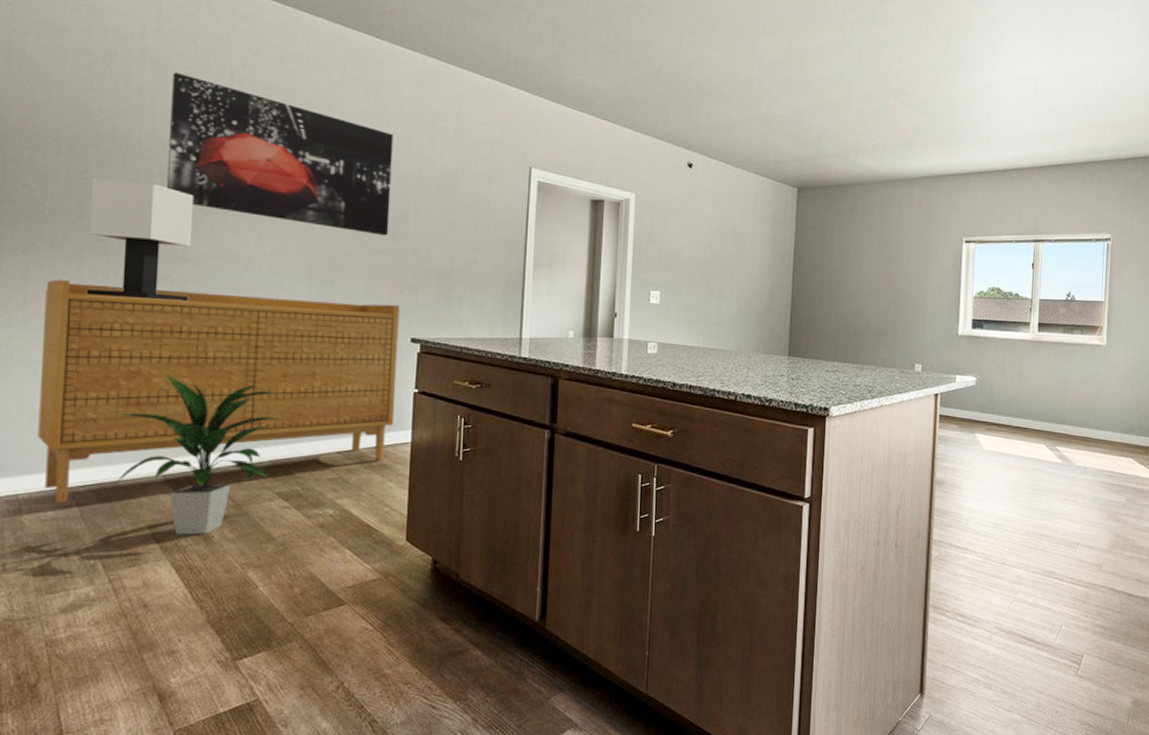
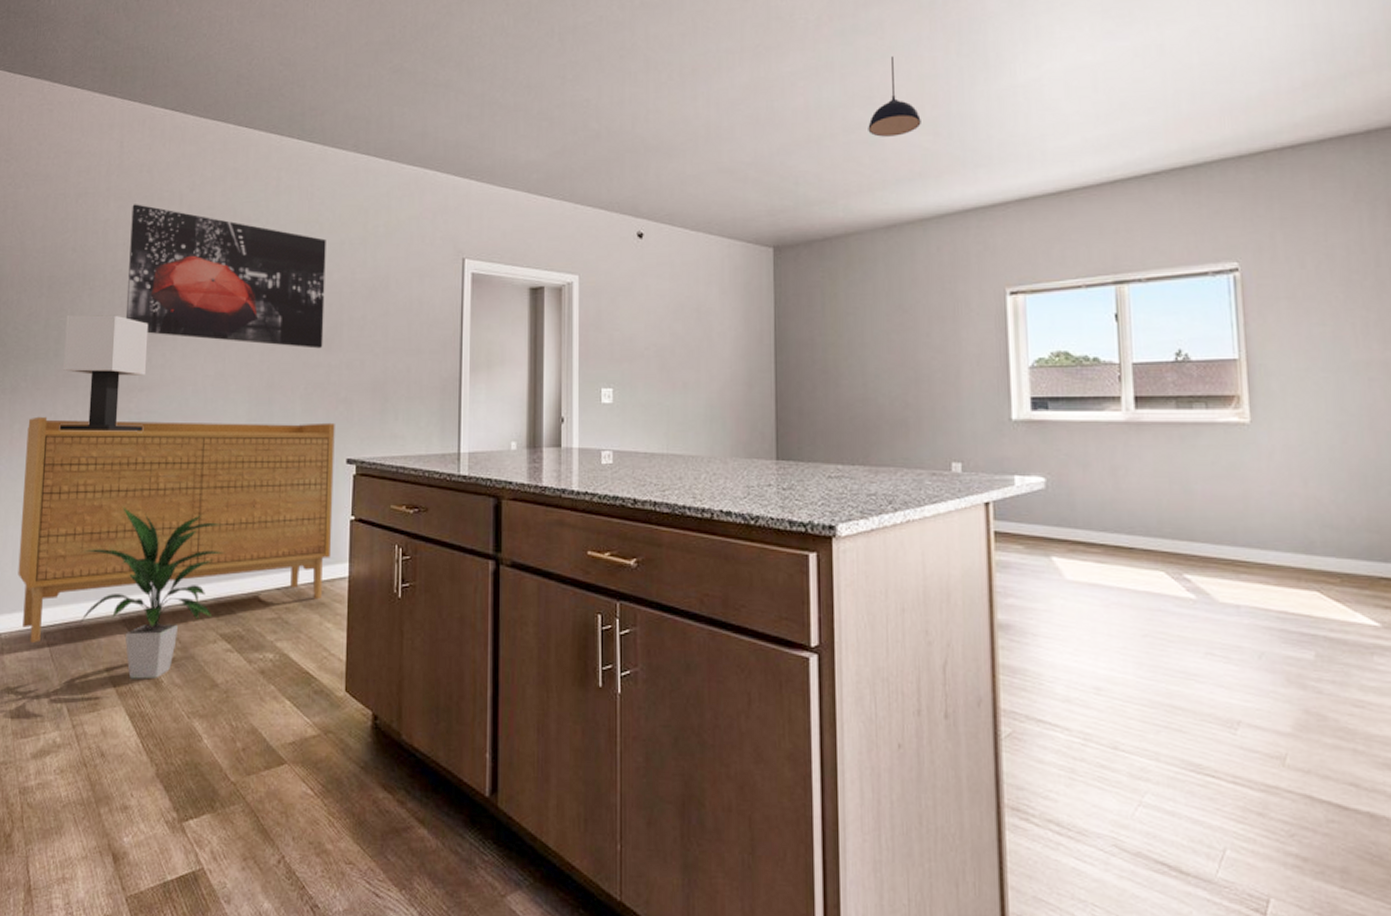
pendant light: none [876,46,915,111] -> present [868,56,921,137]

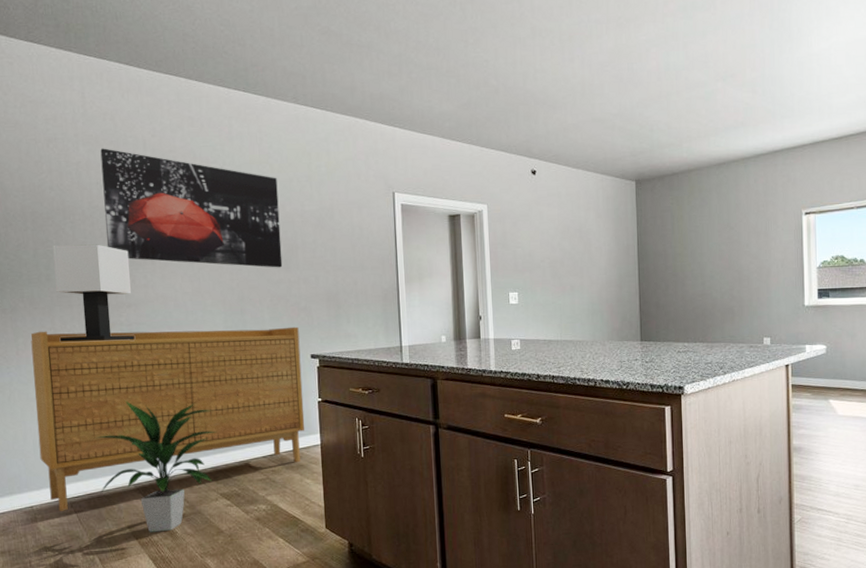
pendant light: present [868,56,921,137] -> none [704,29,743,94]

